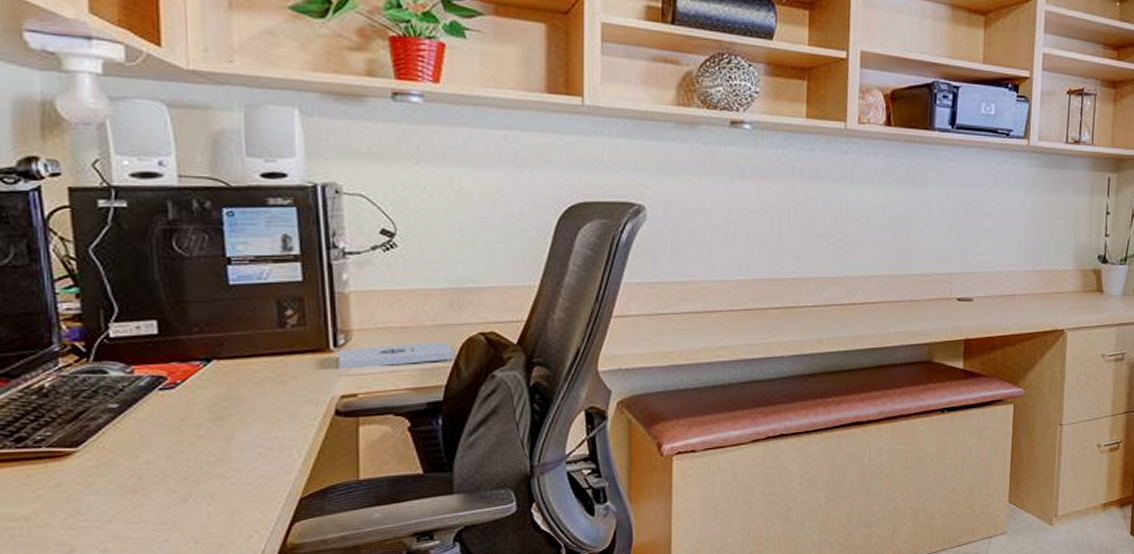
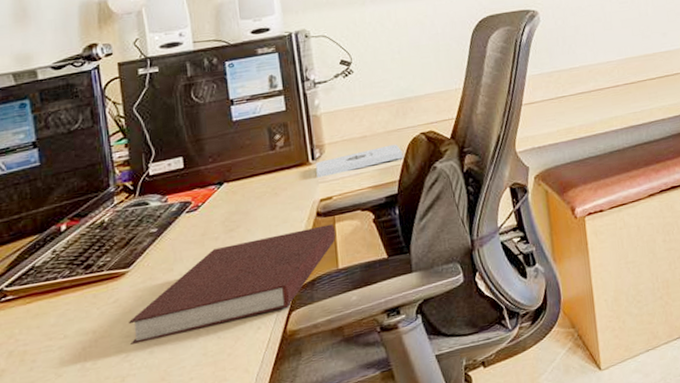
notebook: none [74,426,358,538] -> present [128,224,336,344]

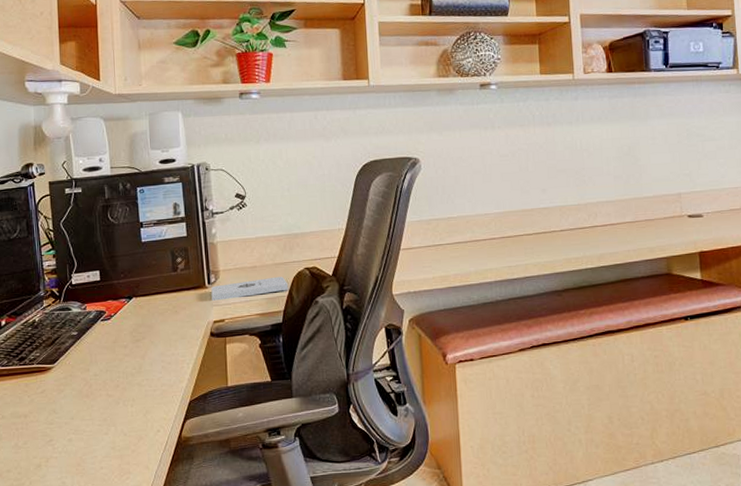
notebook: present [128,224,336,344] -> none [52,344,226,431]

